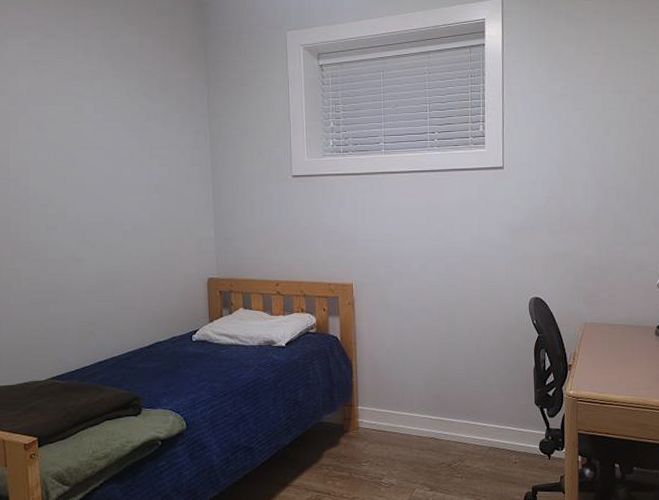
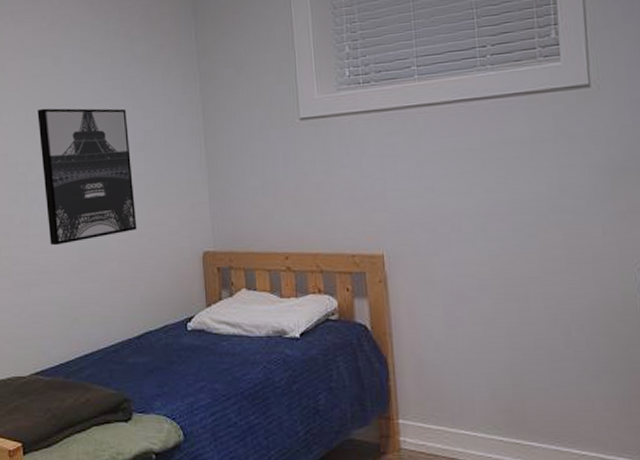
wall art: none [59,150,151,270] -> present [37,108,137,246]

